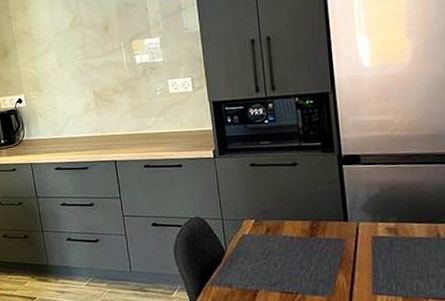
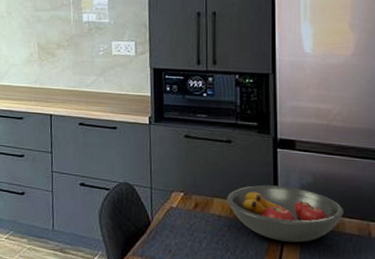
fruit bowl: none [297,200,412,253] -> present [227,185,344,243]

